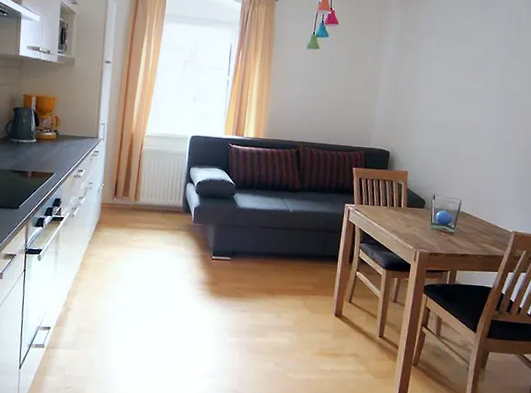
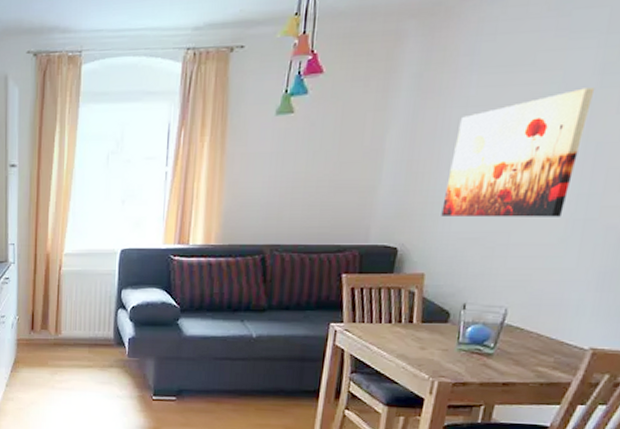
wall art: none [417,56,505,139] -> present [441,87,596,218]

